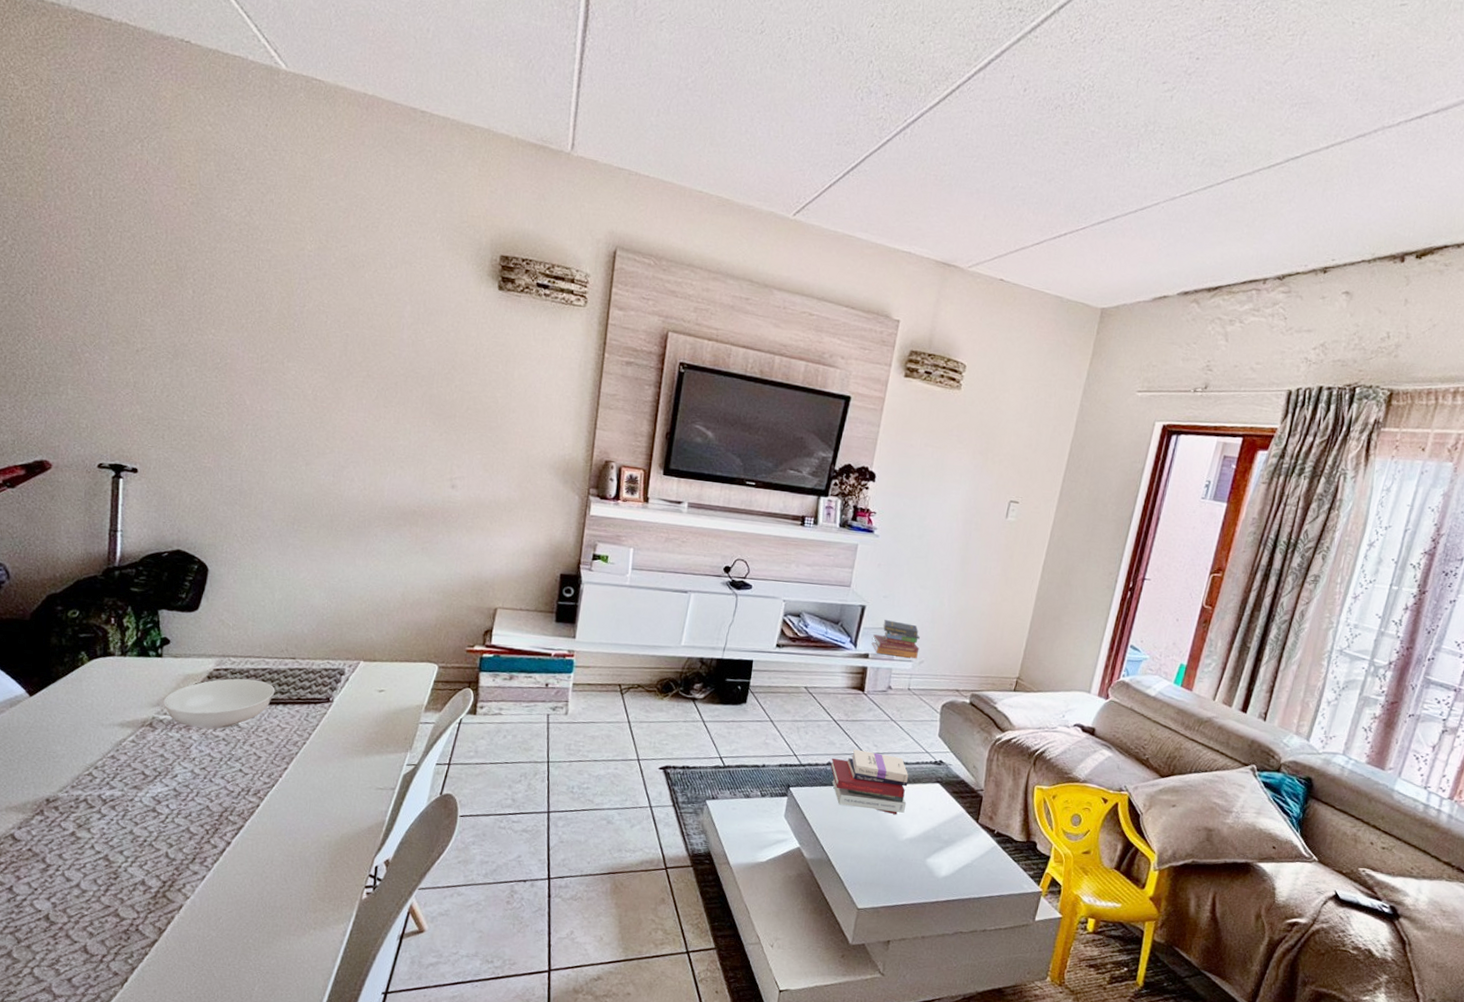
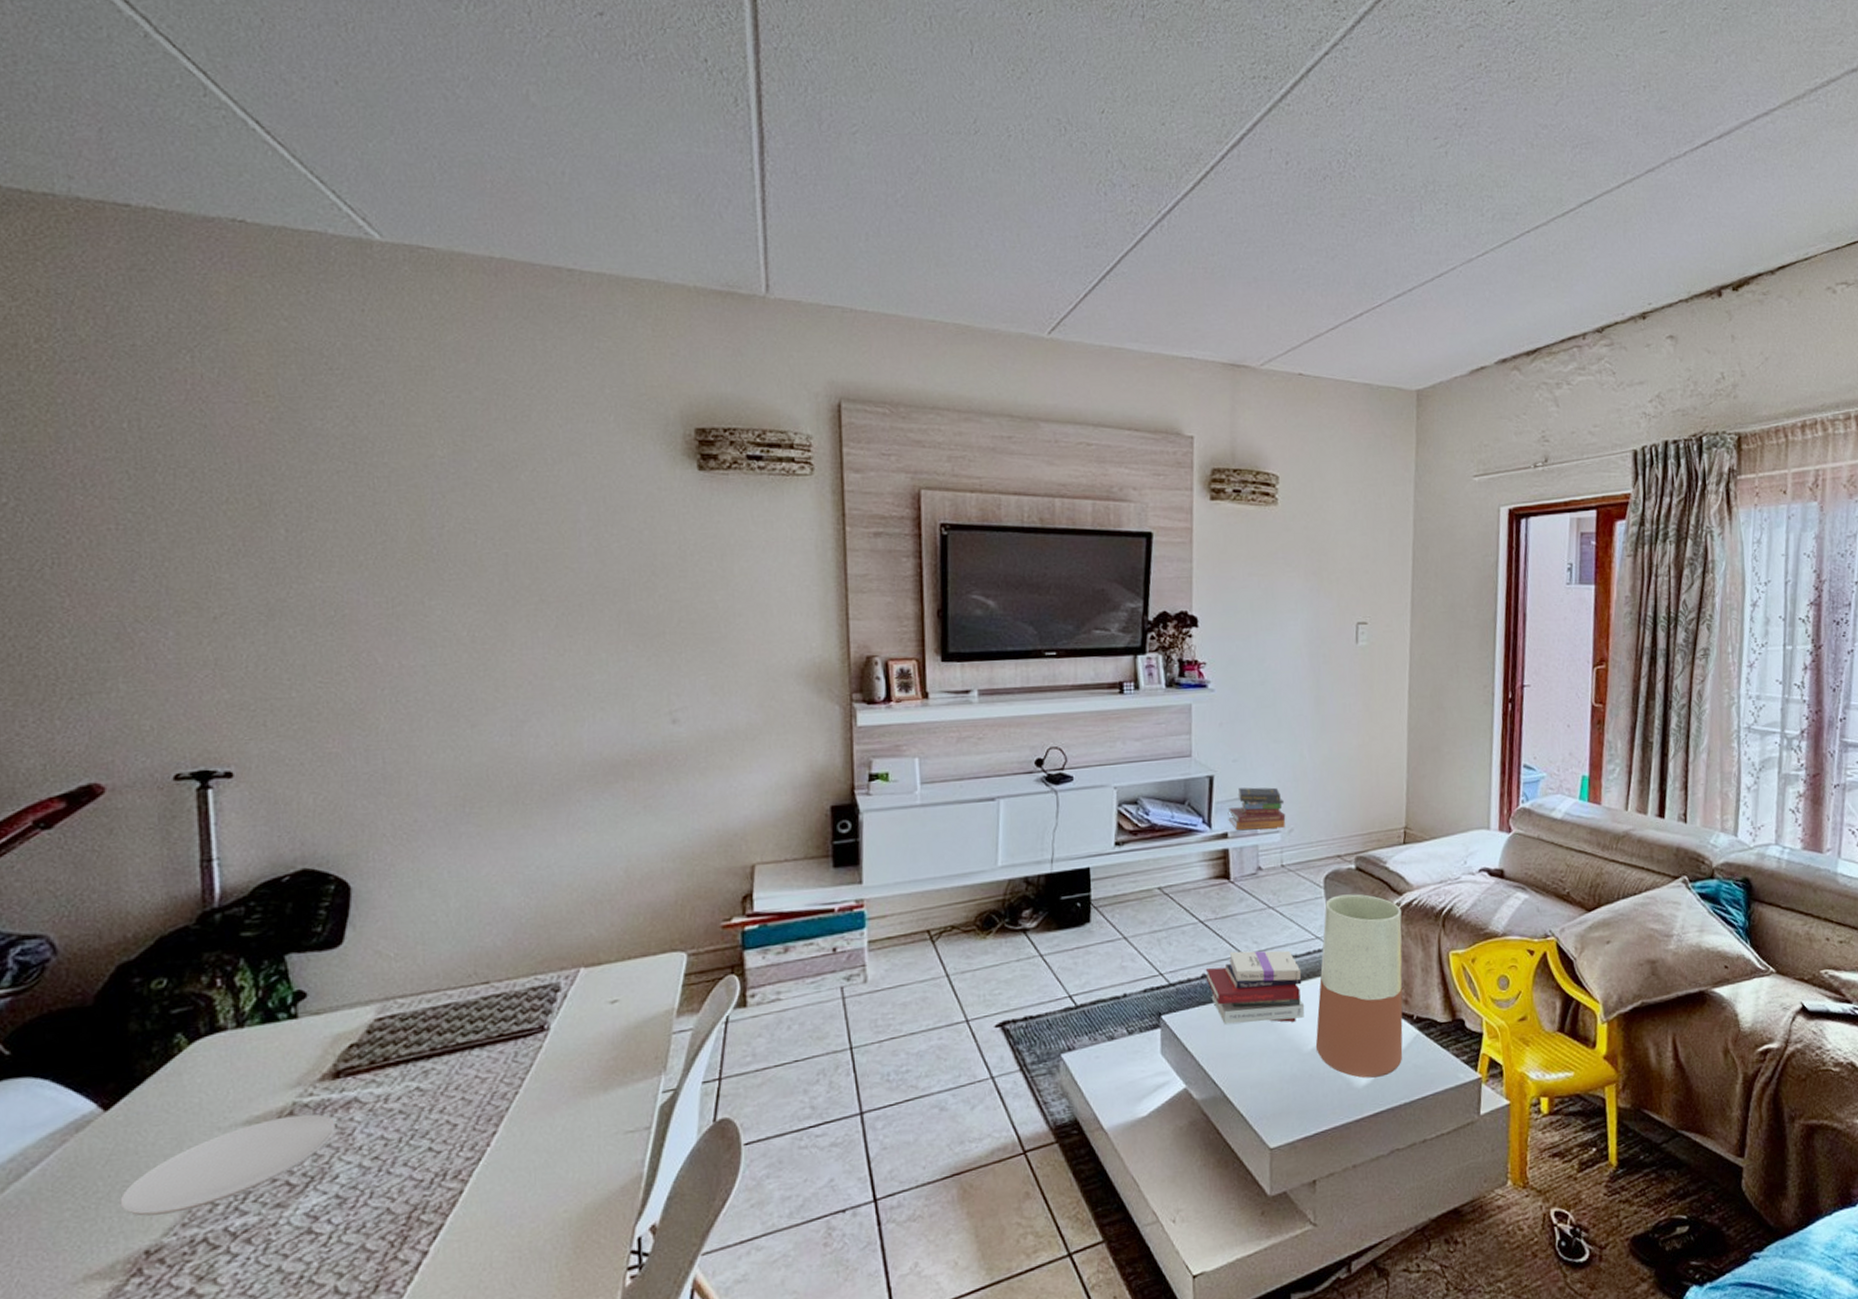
plate: none [33,725,179,777] -> present [120,1114,335,1216]
bowl: present [163,678,275,730] -> none [306,1021,466,1105]
vase: none [909,721,1001,873] -> present [1315,894,1403,1078]

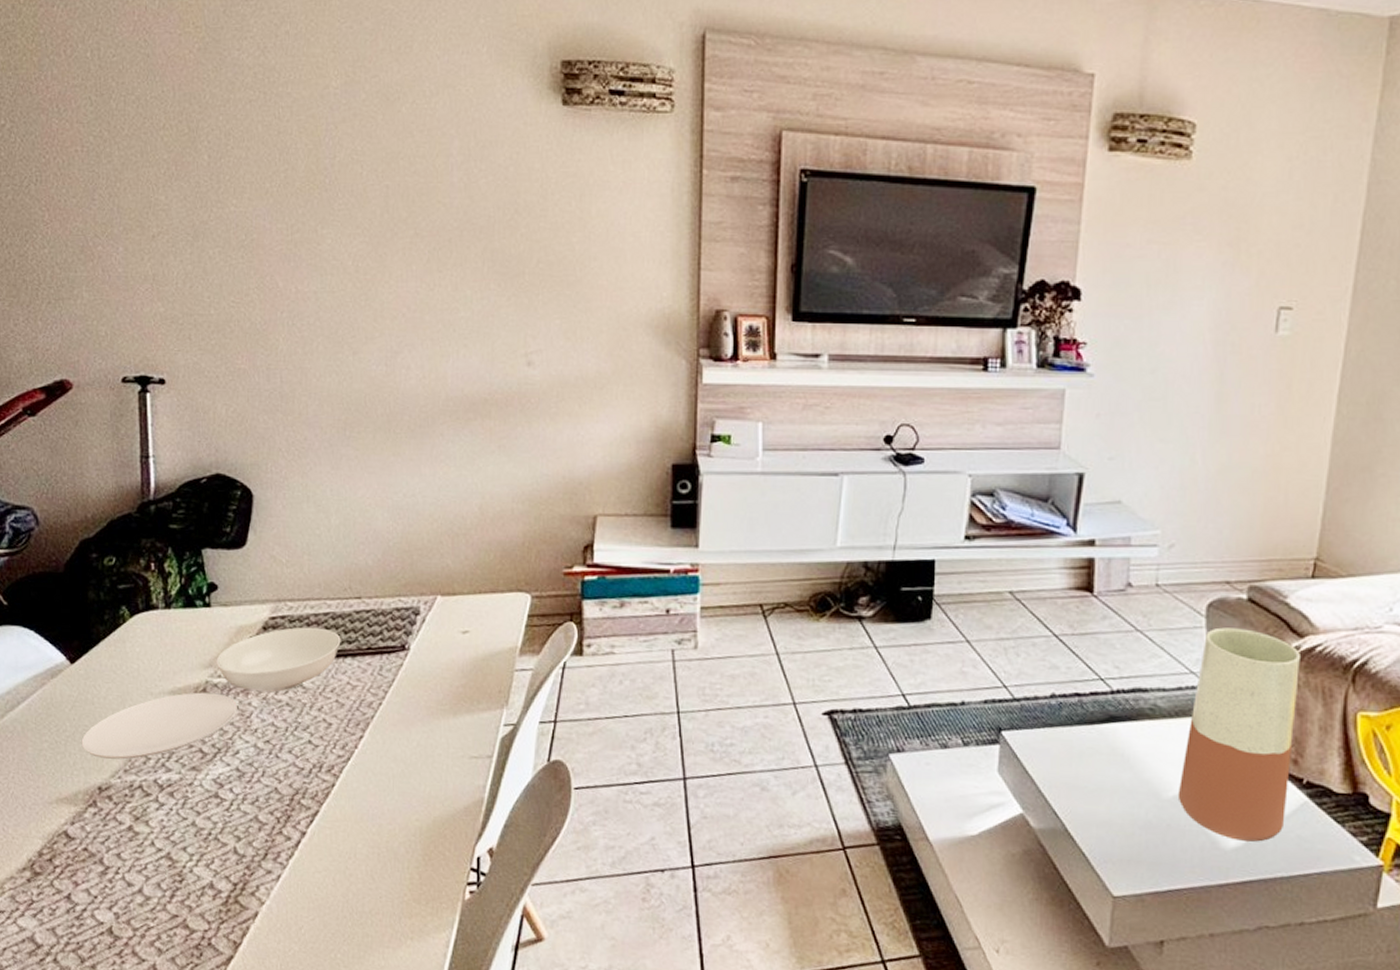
bowl: none [306,1021,466,1105] -> present [216,627,341,693]
books: present [1205,950,1305,1024] -> none [1055,673,1169,762]
books: present [1228,787,1286,831] -> none [1097,491,1167,543]

